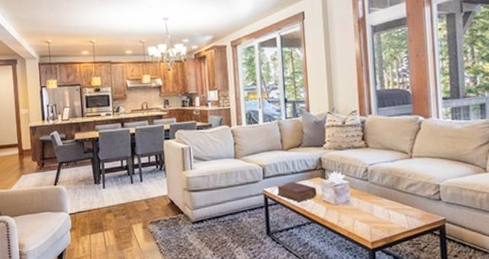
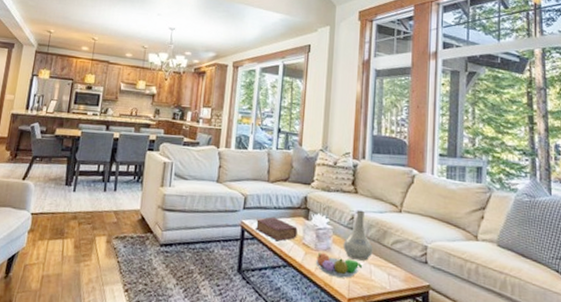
fruit bowl: none [337,205,382,226] -> present [315,252,363,278]
vase: none [360,162,390,208] -> present [343,210,373,261]

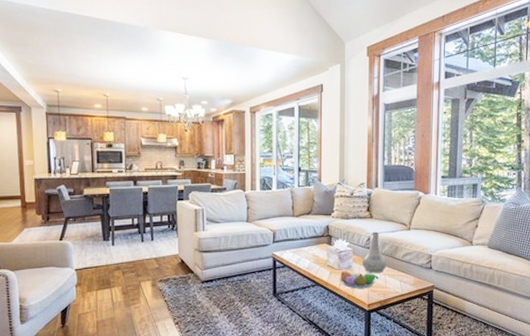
book: present [256,217,298,242] -> none [286,246,322,266]

